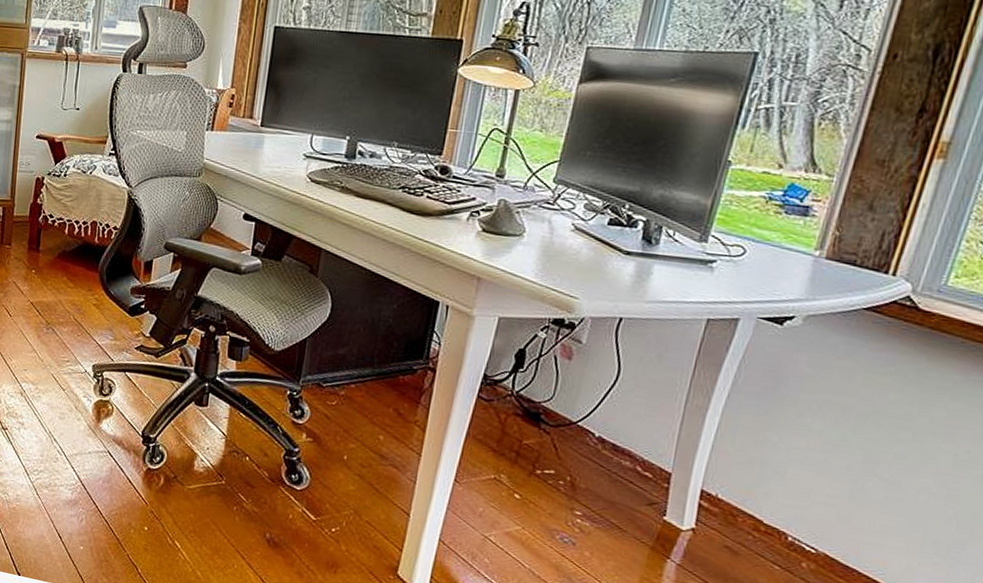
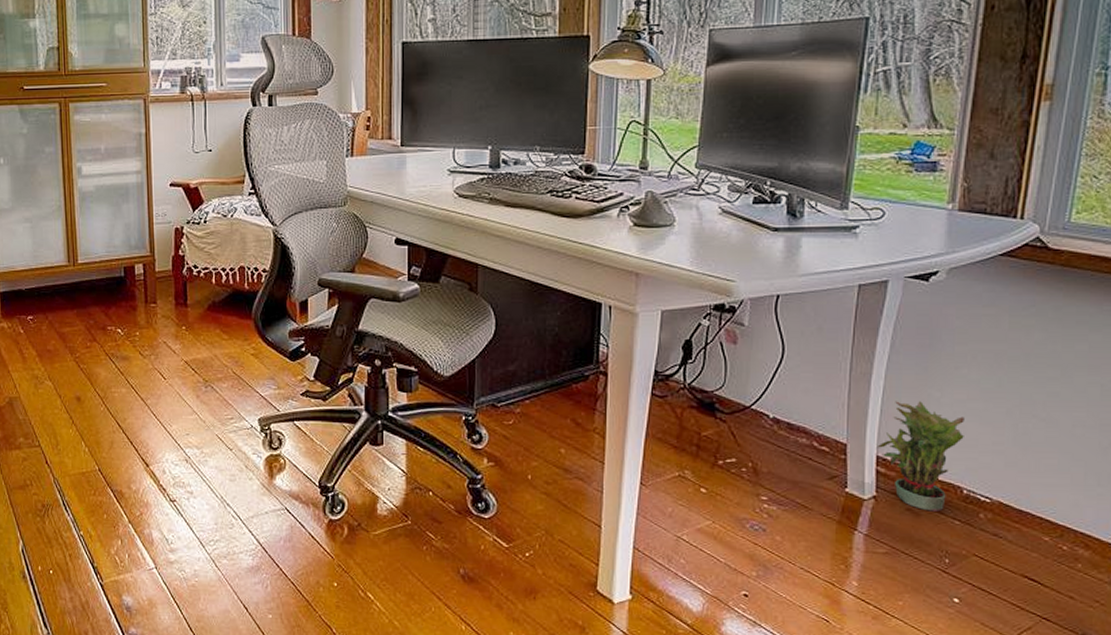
potted plant: none [702,439,801,554] -> present [877,401,965,512]

